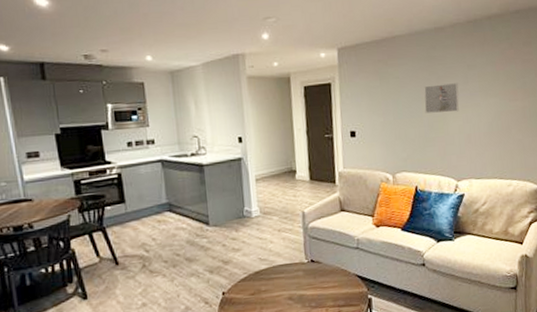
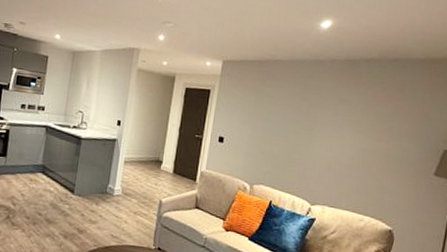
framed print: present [424,83,459,113] -> none [292,109,329,140]

